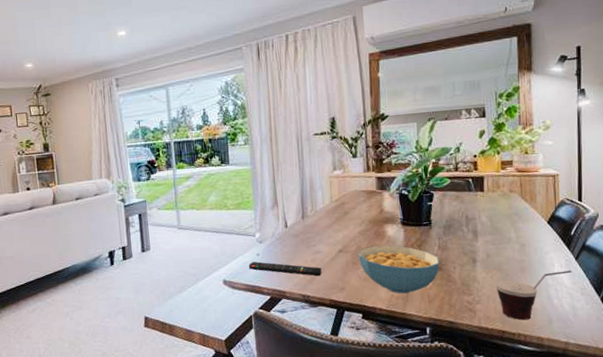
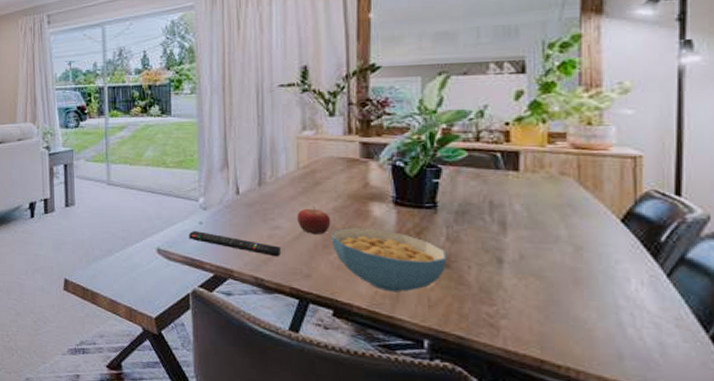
fruit: none [332,231,358,255] -> present [297,205,331,234]
cup: present [495,270,572,321] -> none [532,290,660,351]

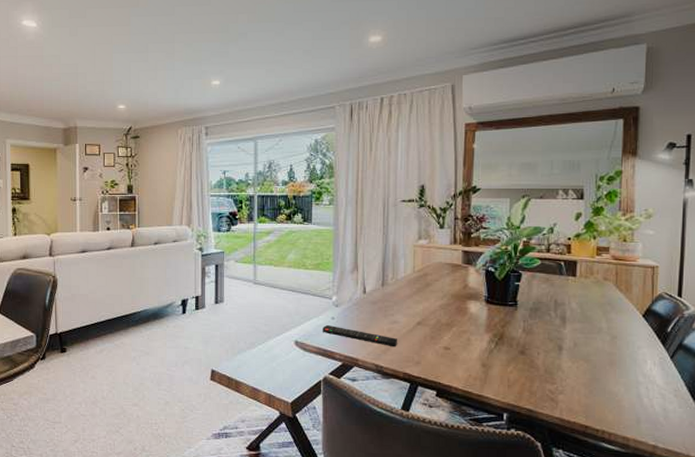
fruit: present [297,205,331,234] -> none [412,303,438,328]
cereal bowl: present [331,228,447,292] -> none [437,322,523,375]

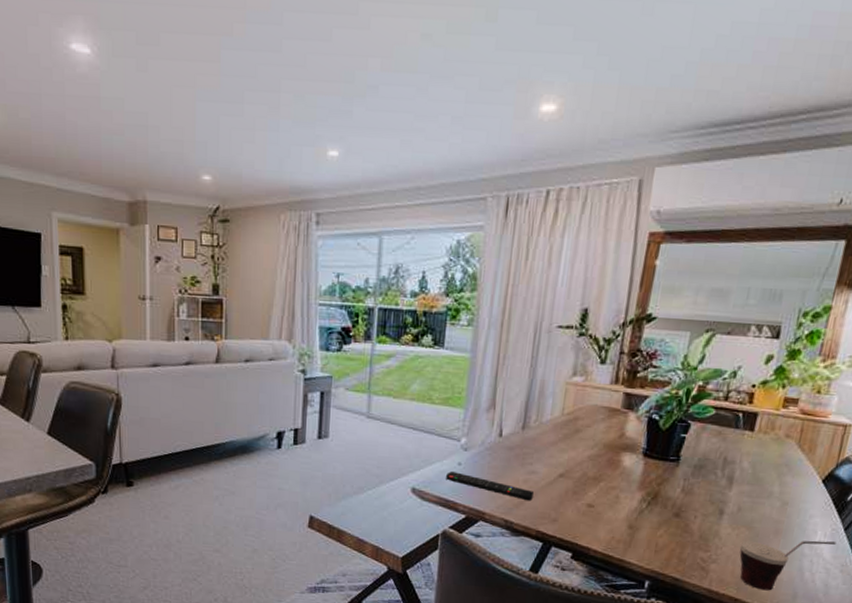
cup: none [581,369,666,417] -> present [739,540,836,591]

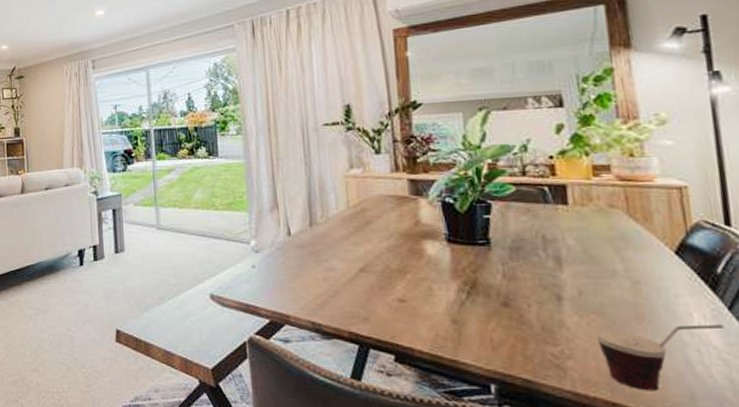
remote control: present [446,471,534,501] -> none [242,274,337,300]

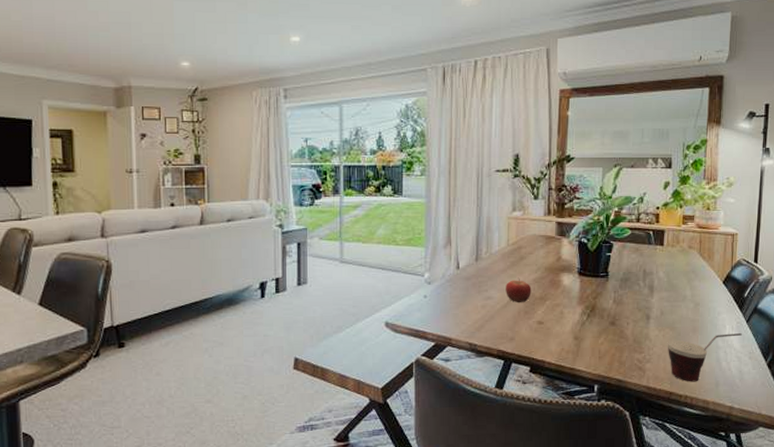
fruit: none [350,245,386,275] -> present [506,277,532,302]

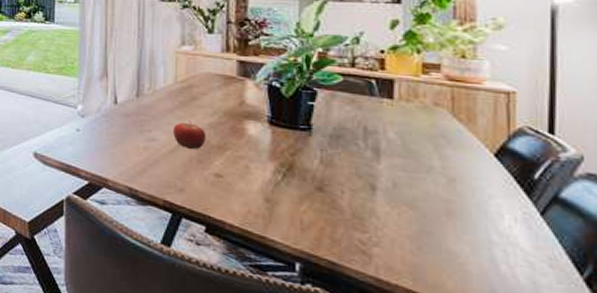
cup: present [667,333,742,382] -> none [405,221,533,285]

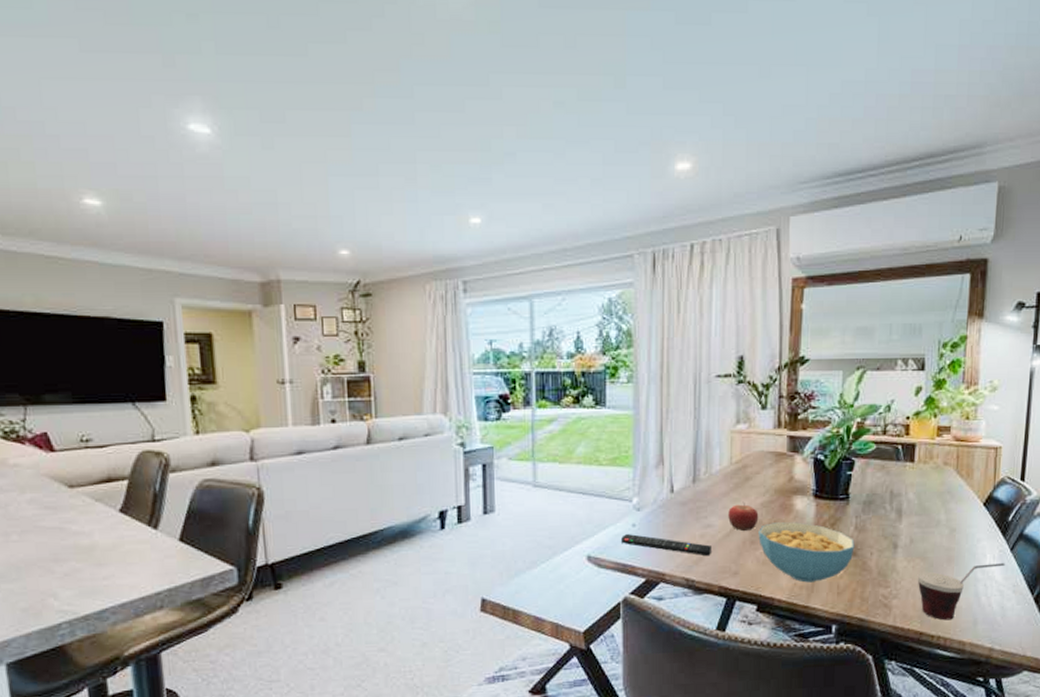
remote control: none [66,136,155,169] -> present [621,533,711,557]
cereal bowl: none [206,144,320,213] -> present [758,522,855,583]
cup: none [405,221,533,285] -> present [917,563,1005,621]

